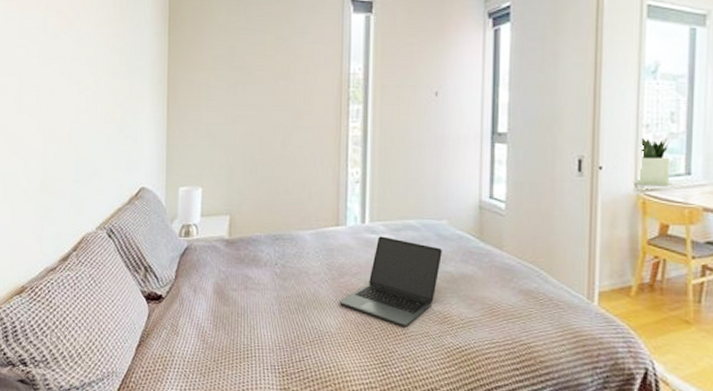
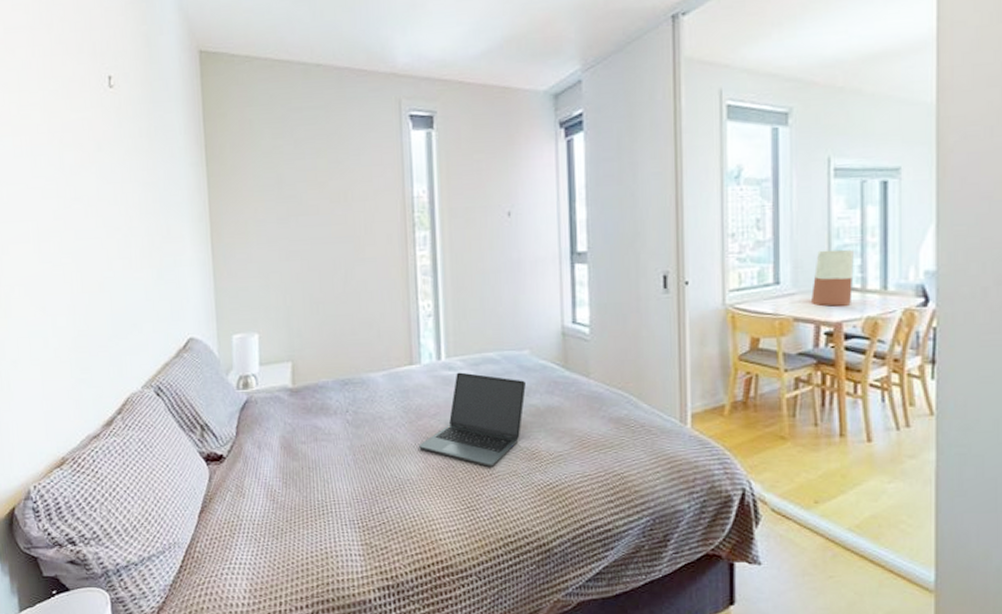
planter: present [632,137,673,186] -> none [720,246,762,299]

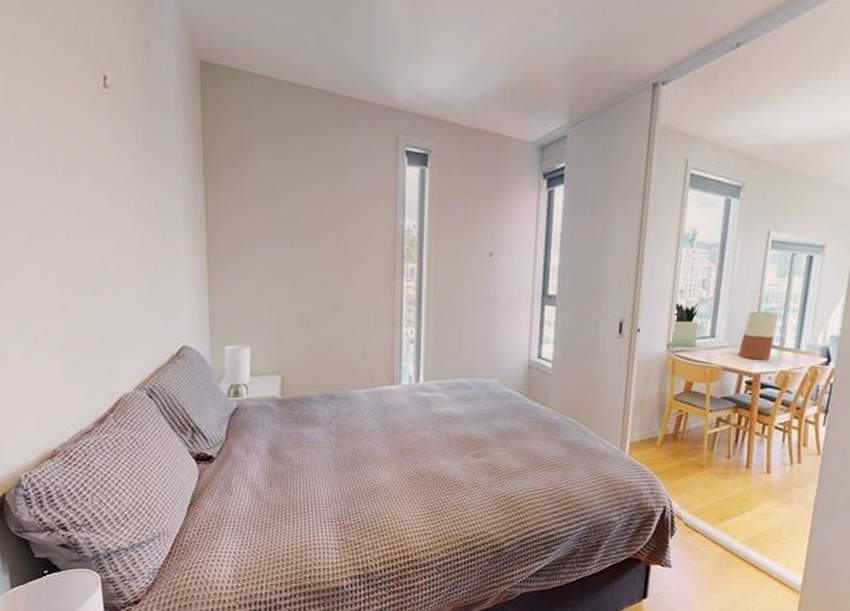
laptop: present [419,372,526,467] -> none [394,394,493,478]
planter: none [720,246,762,299] -> present [665,302,700,348]

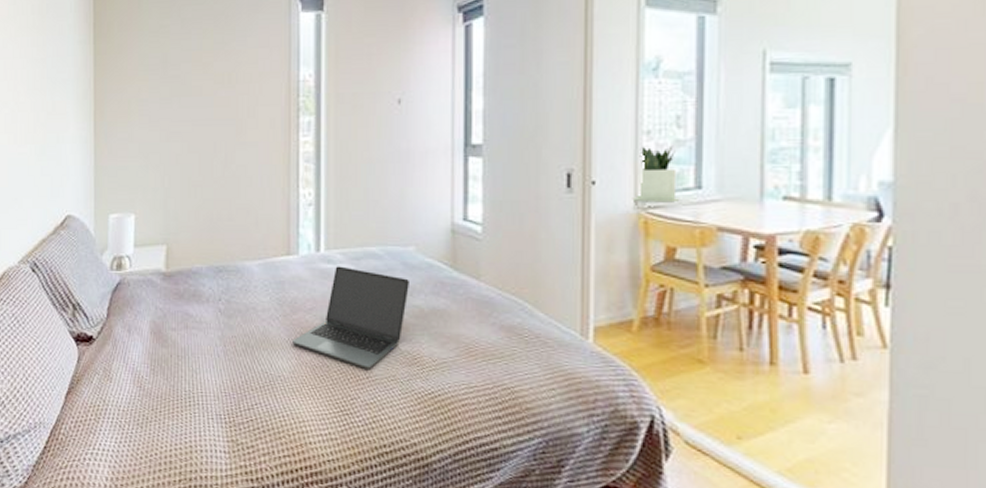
laptop: none [394,394,493,478] -> present [292,266,409,369]
vase: present [738,311,778,360] -> none [739,153,792,217]

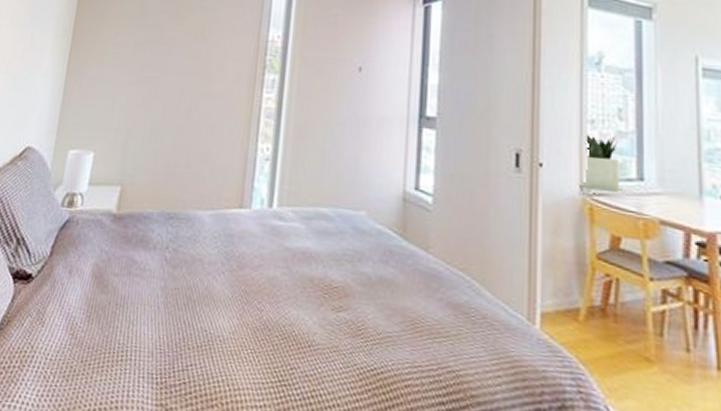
laptop: present [292,266,409,369] -> none [236,224,359,337]

